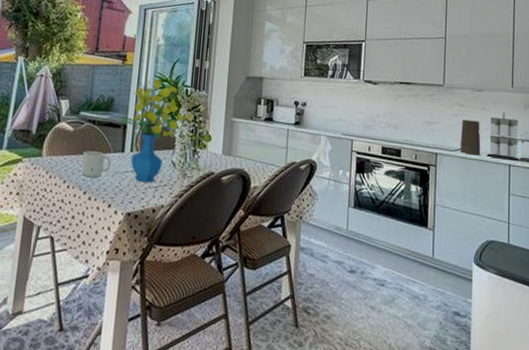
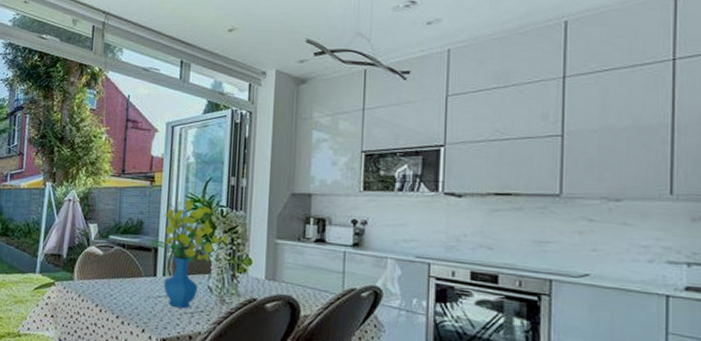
mug: present [81,151,111,178] -> none [113,275,143,303]
canister: present [460,119,481,156] -> none [587,237,620,283]
spice rack: present [487,113,519,162] -> none [630,228,683,291]

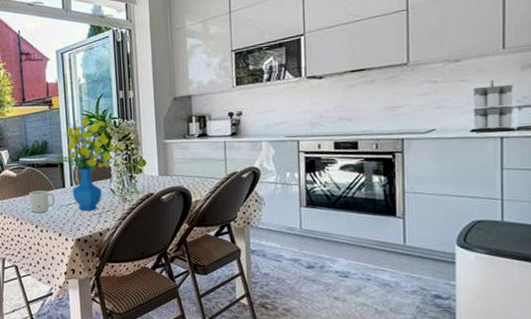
mug: none [113,275,143,303] -> present [29,190,55,214]
spice rack: none [630,228,683,291] -> present [470,80,515,133]

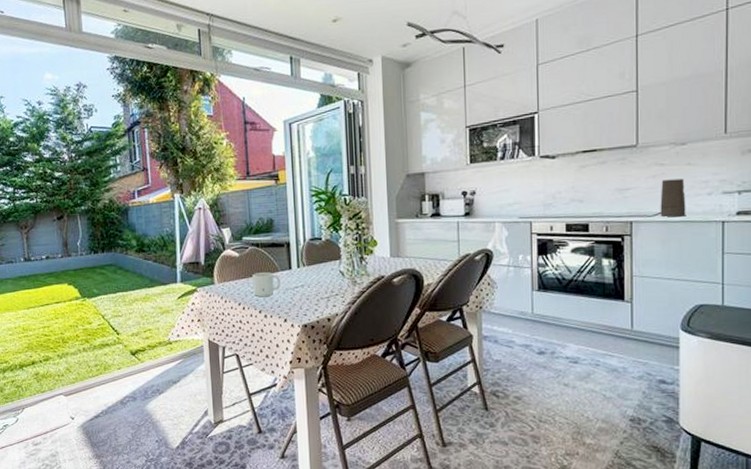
bouquet: present [53,113,123,211] -> none [279,190,353,295]
canister: none [433,95,462,134] -> present [660,178,686,218]
spice rack: present [470,80,515,133] -> none [694,164,735,217]

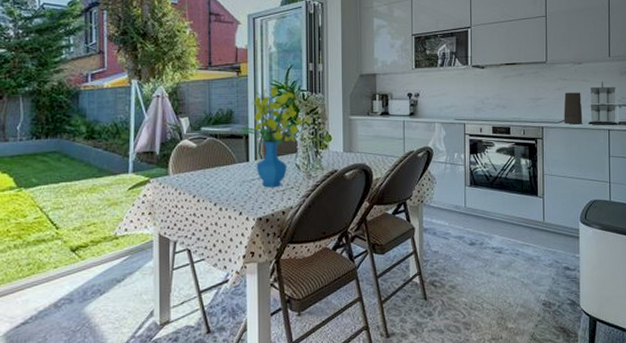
mug: present [252,272,281,297] -> none [209,164,237,190]
bouquet: none [279,190,353,295] -> present [238,84,310,188]
spice rack: none [694,164,735,217] -> present [588,82,617,126]

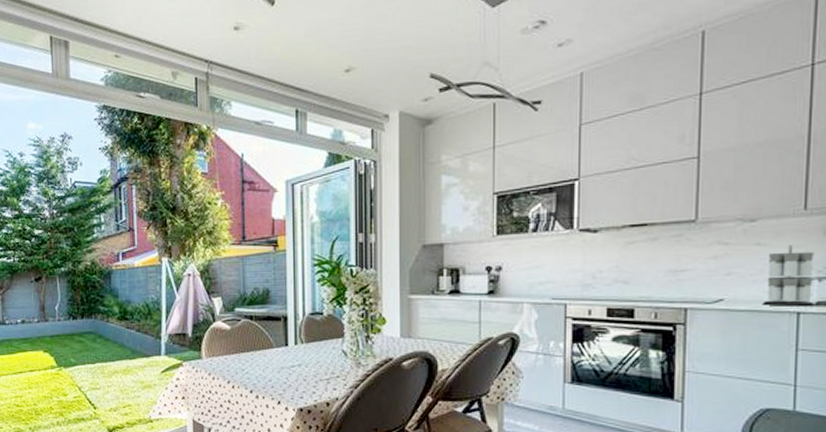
bouquet: present [238,84,310,188] -> none [276,259,359,376]
canister: present [563,92,583,125] -> none [721,261,754,305]

